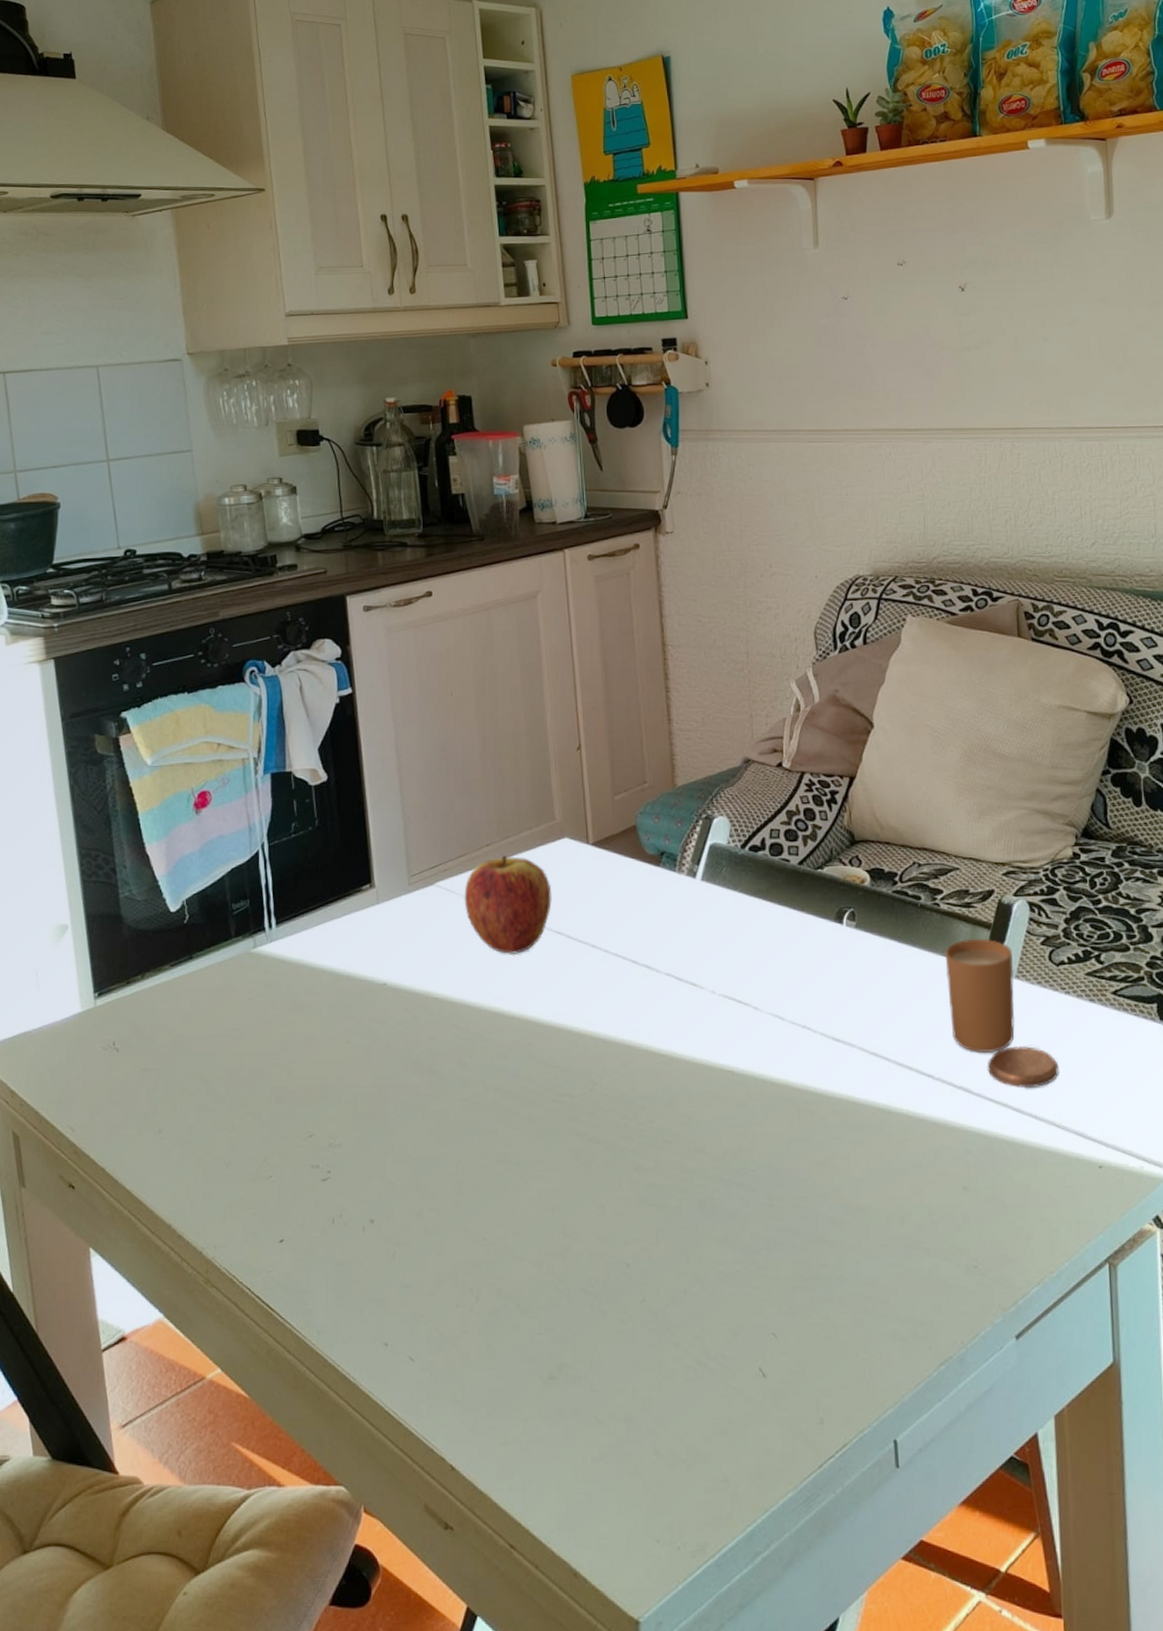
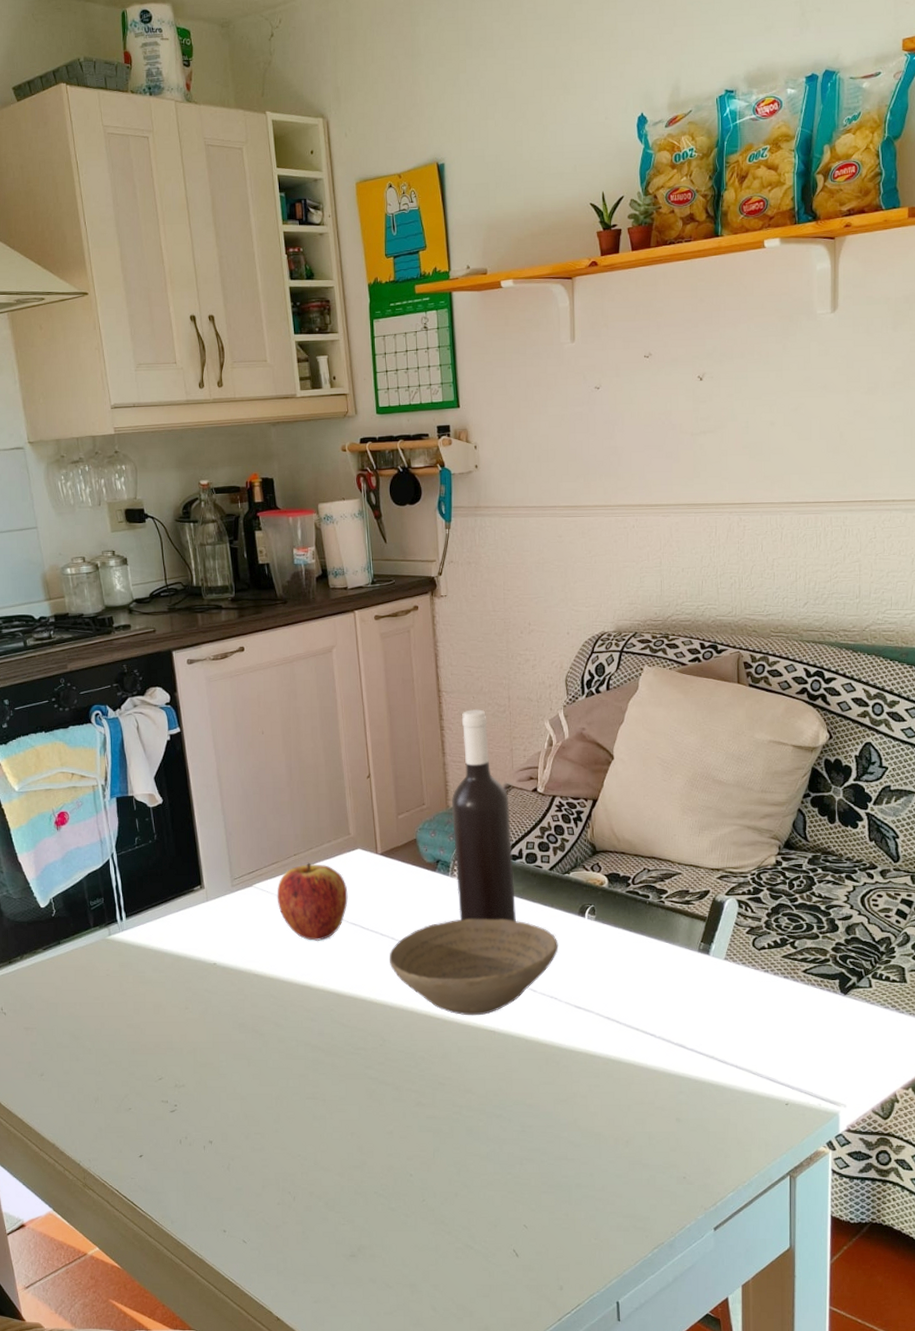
bowl: none [601,925,811,1051] -> present [389,918,559,1016]
wine bottle: none [679,667,758,930] -> present [451,709,516,922]
candle: present [945,939,1059,1087] -> none [667,929,757,1044]

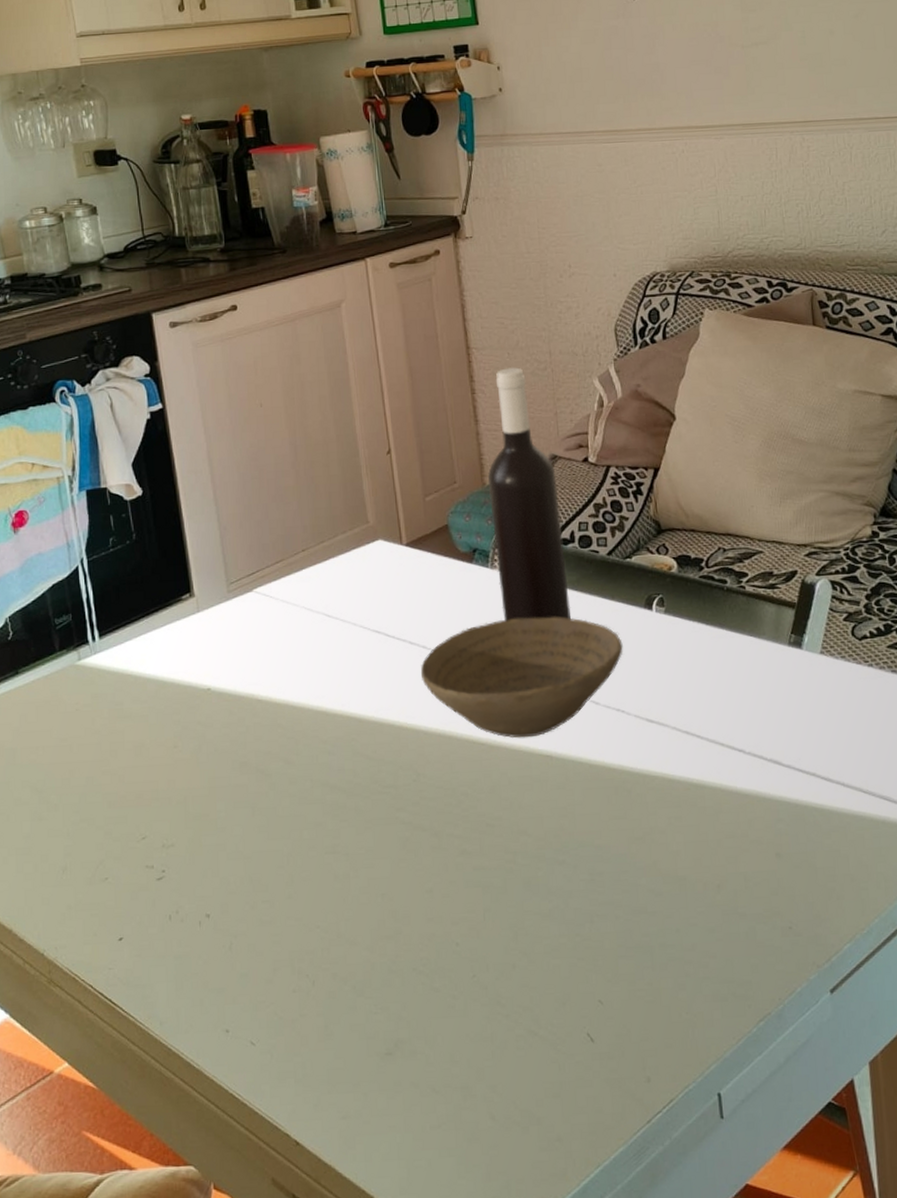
apple: present [277,863,348,941] -> none [282,559,369,655]

